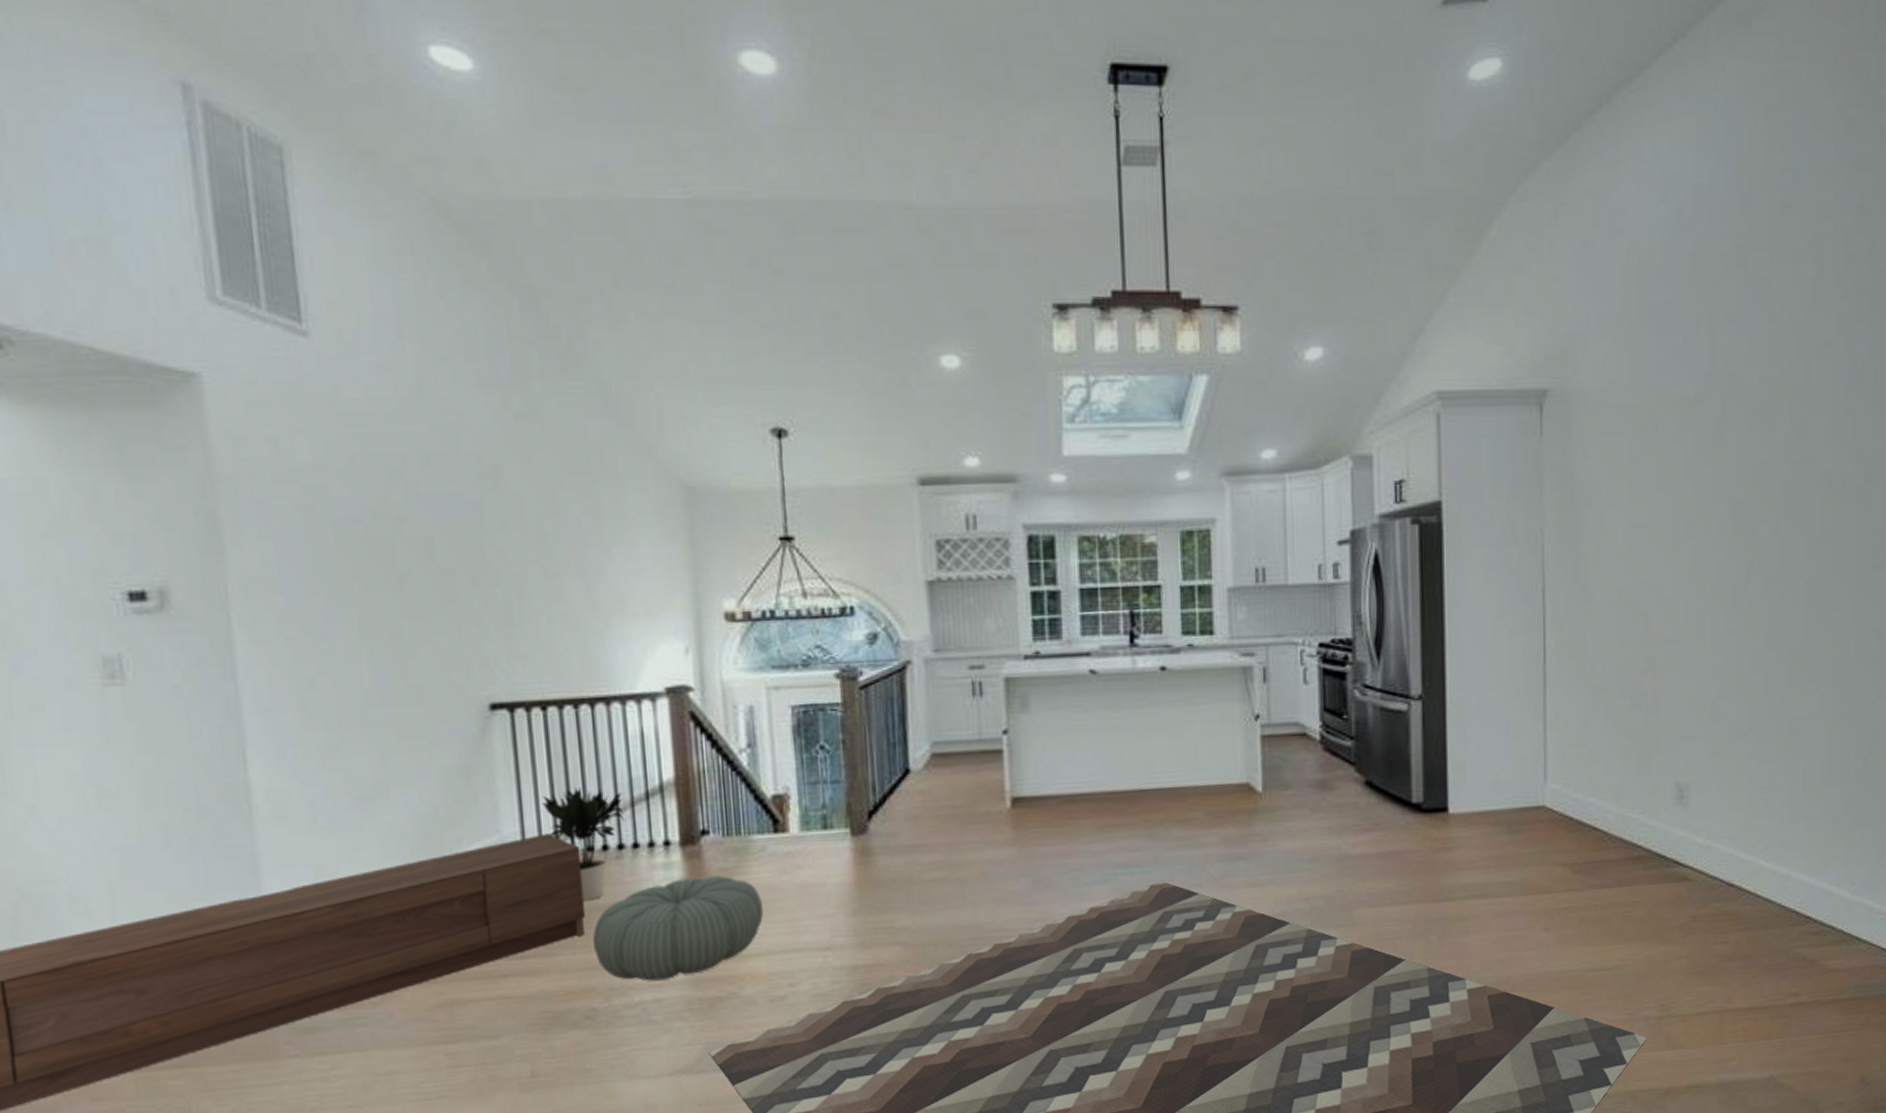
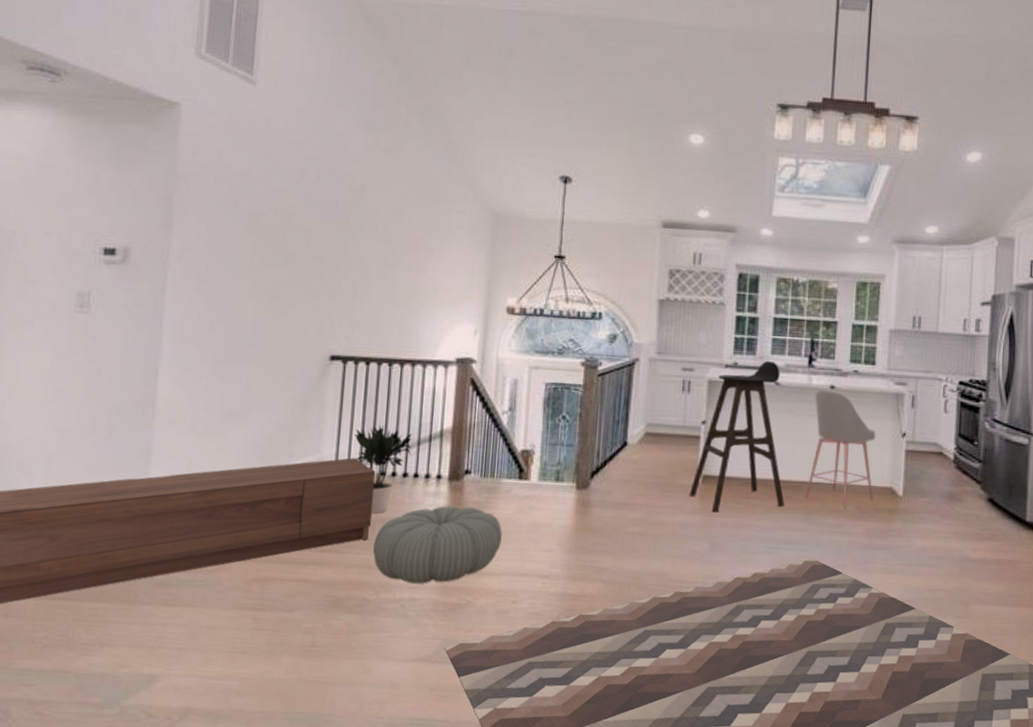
bar stool: none [997,644,1118,842] -> present [689,360,784,513]
bar stool: none [1142,673,1228,816] -> present [805,389,876,509]

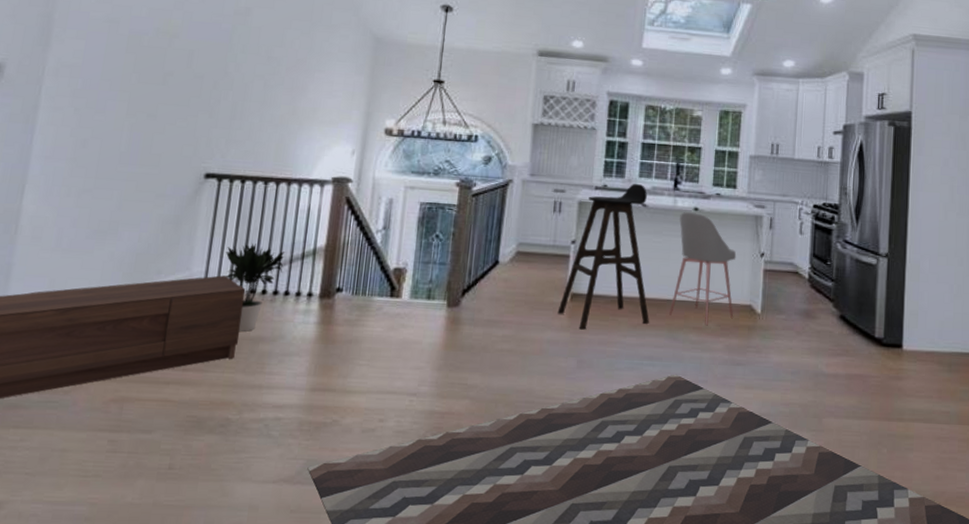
pouf: present [373,506,502,584] -> none [239,324,372,403]

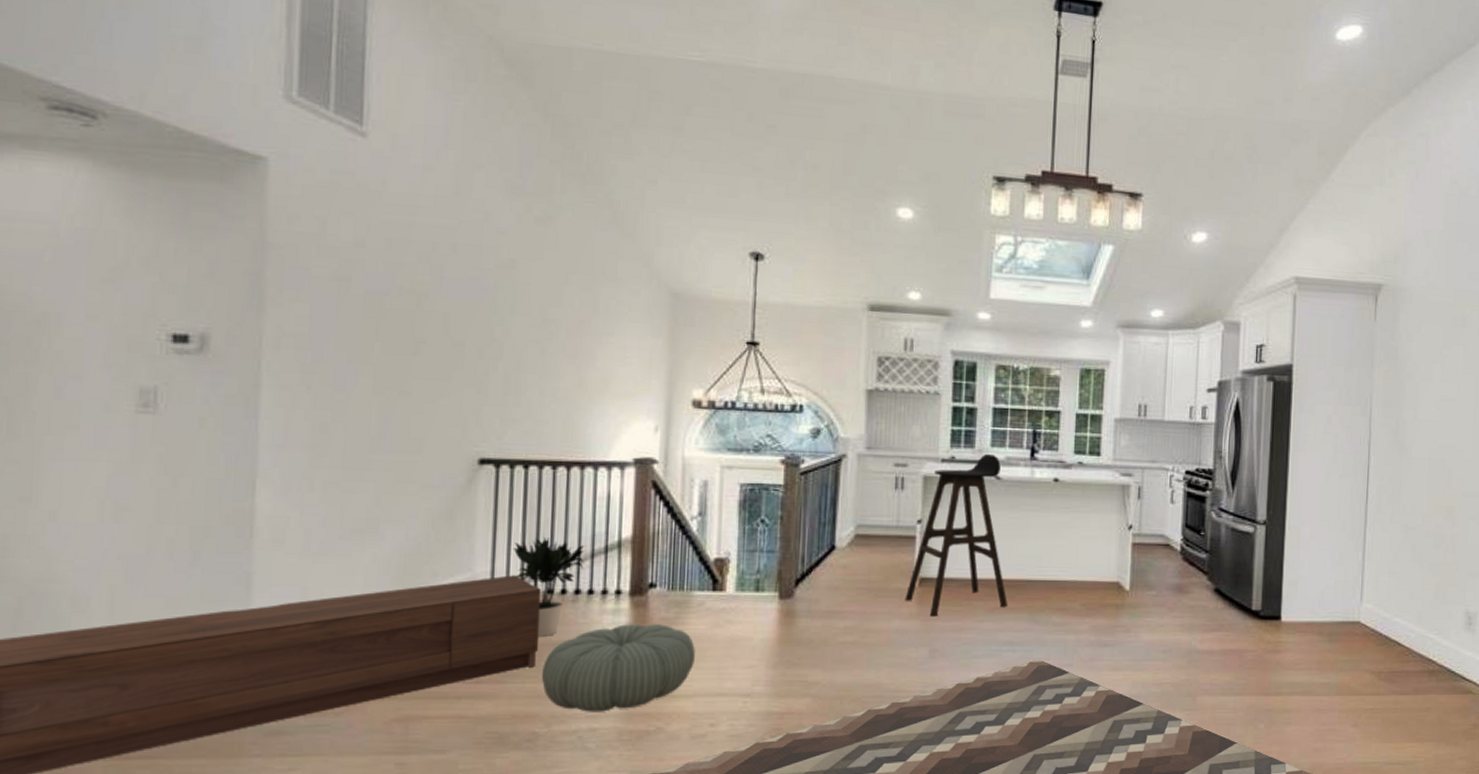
pouf: none [239,324,372,403] -> present [542,624,695,712]
bar stool: present [669,211,737,326] -> none [1029,483,1102,606]

